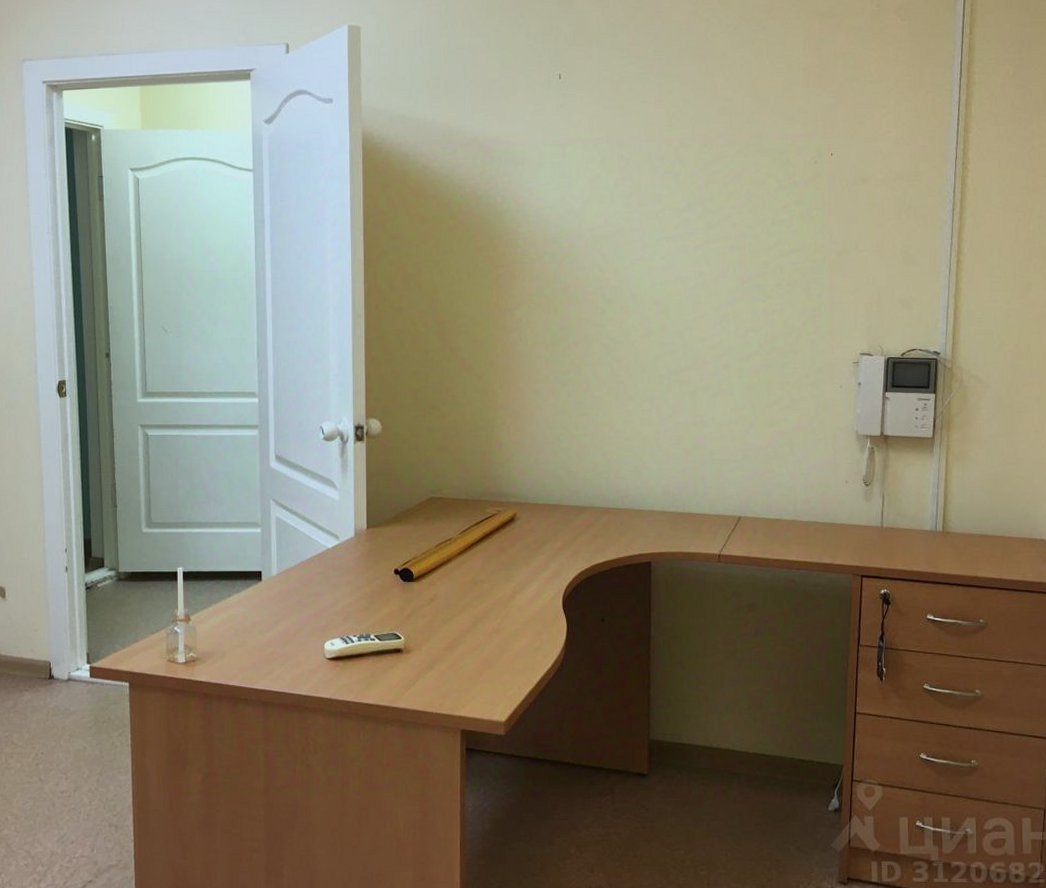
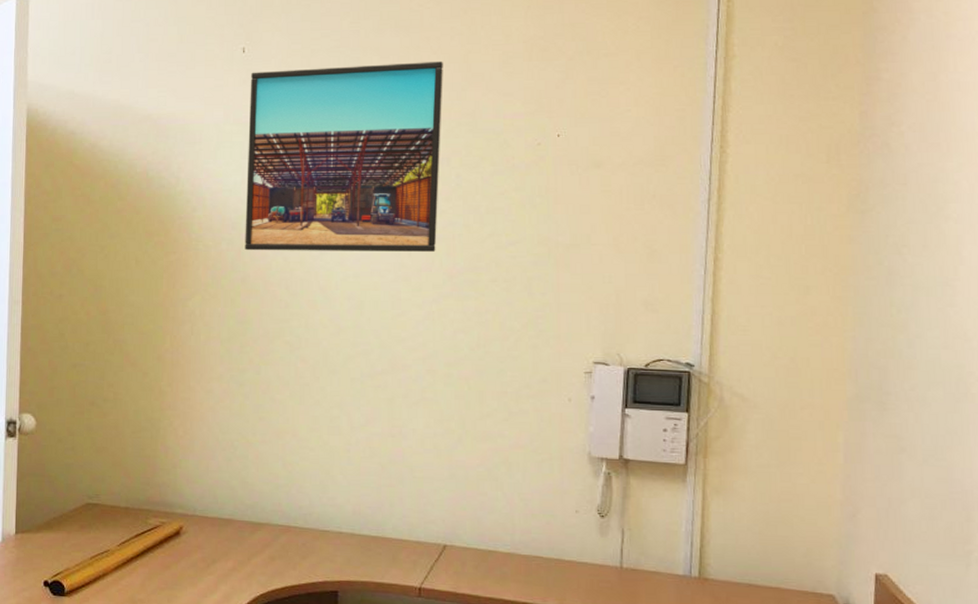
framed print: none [564,86,735,263] -> present [245,60,443,253]

